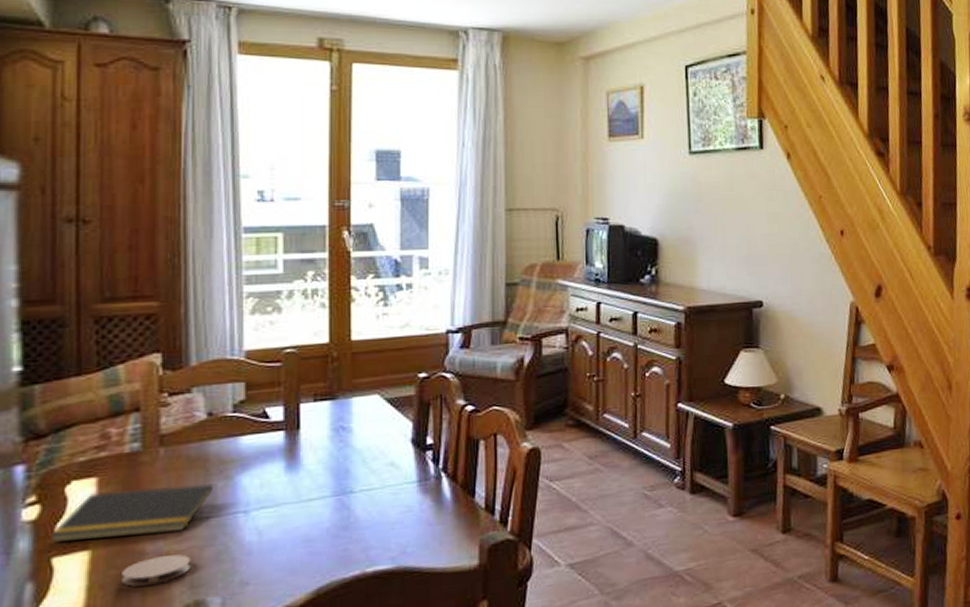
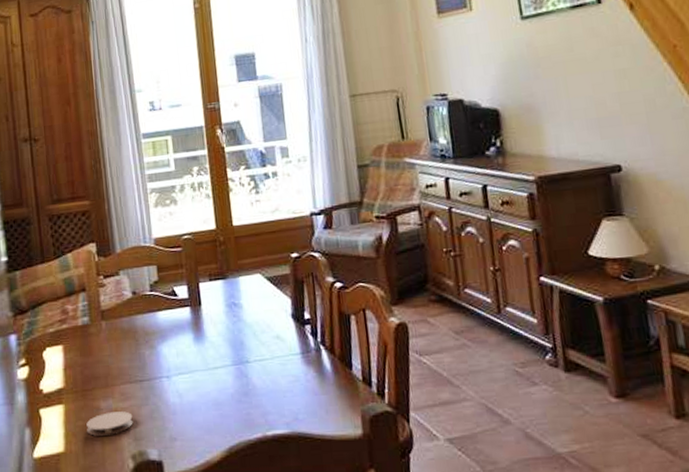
notepad: present [50,484,213,542] -> none [37,352,142,397]

